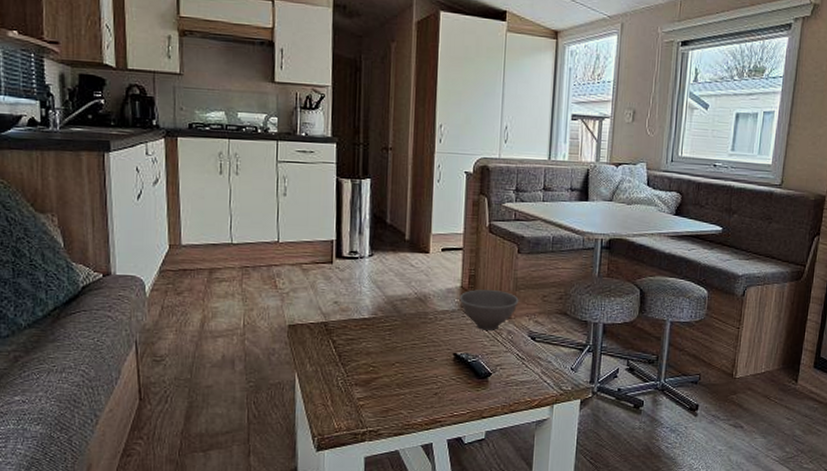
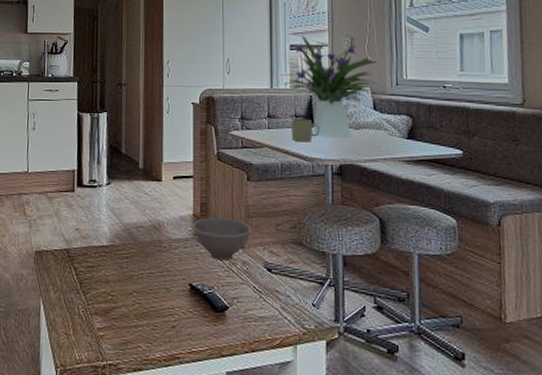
flower arrangement: none [559,104,656,213] -> present [280,35,377,138]
mug: none [565,191,595,216] -> present [291,118,321,142]

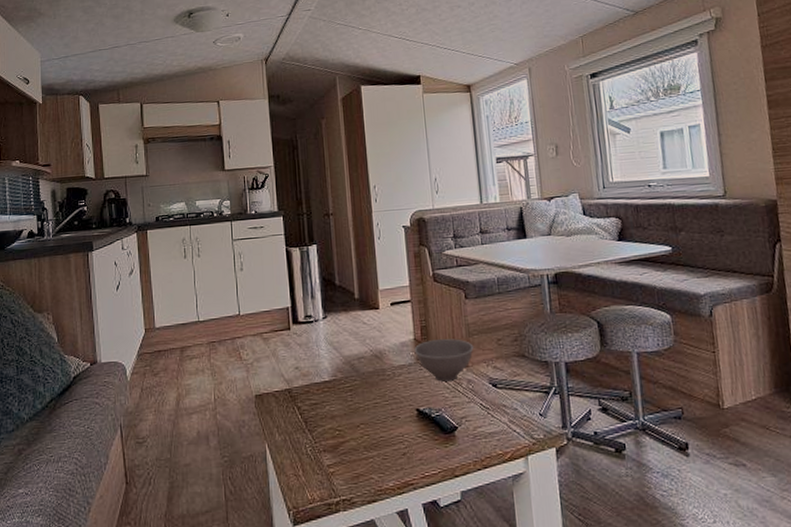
flower arrangement: present [280,35,377,138] -> none [489,147,584,248]
mug: present [291,118,321,142] -> none [503,230,533,255]

